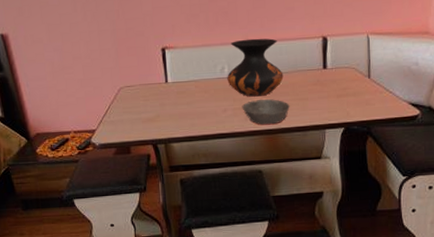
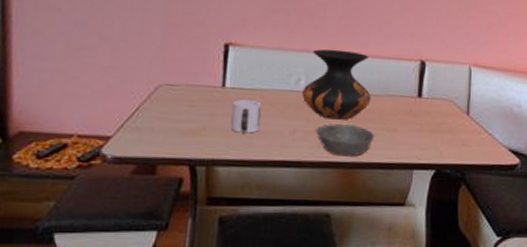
mug: none [175,89,199,116] -> present [230,99,262,134]

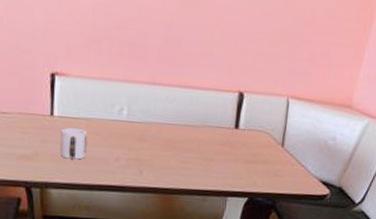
vase: present [302,49,371,120] -> none [125,79,190,149]
bowl: present [315,123,375,157] -> none [137,152,192,184]

